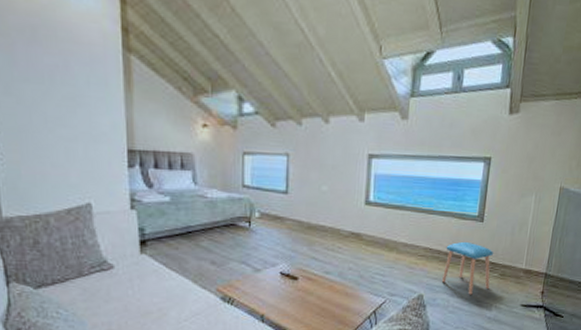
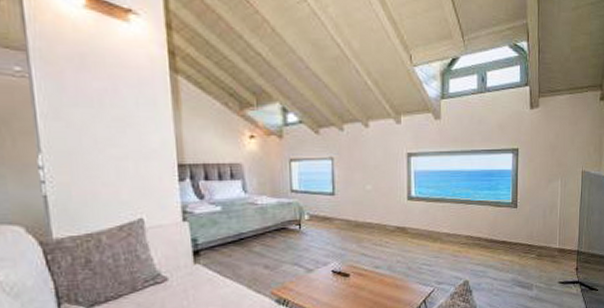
stool: present [441,241,494,295] -> none [484,227,530,277]

